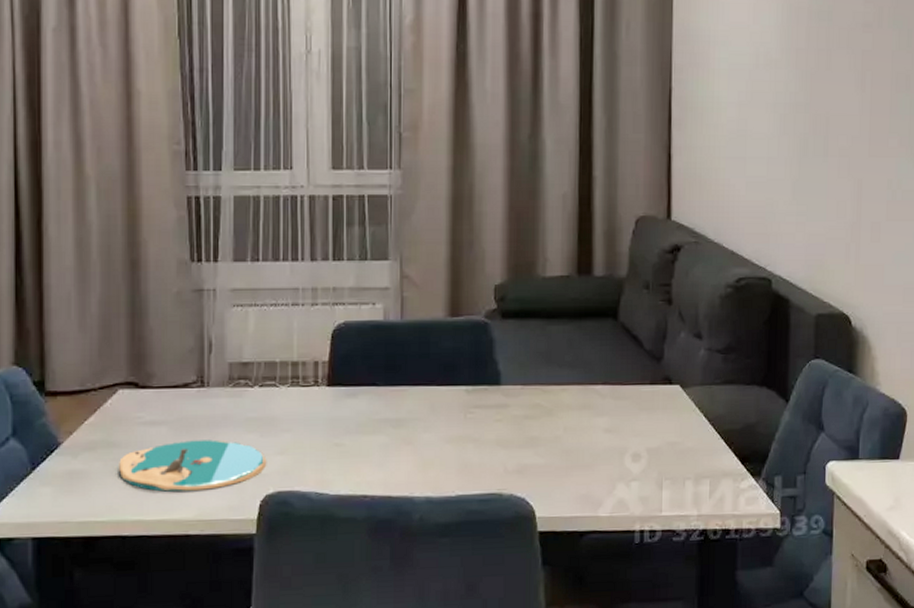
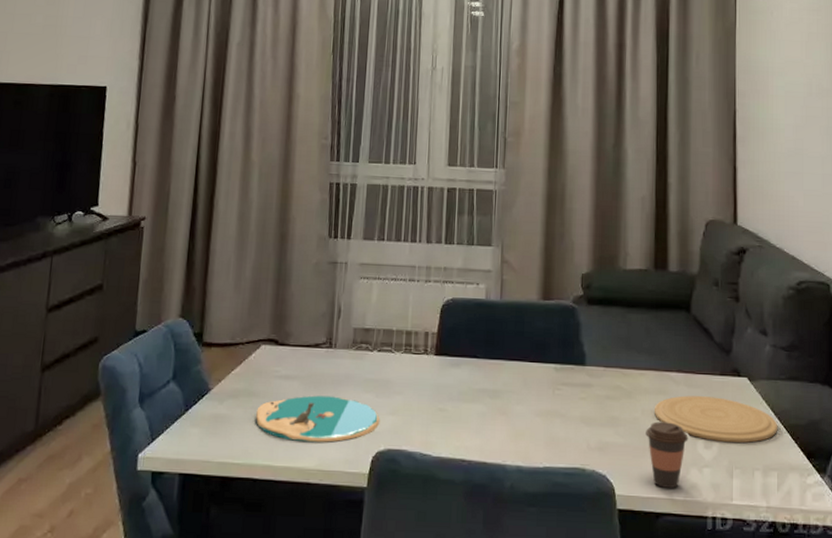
coffee cup: none [568,438,615,507] -> present [646,421,688,489]
plate: none [577,408,712,454] -> present [653,395,778,443]

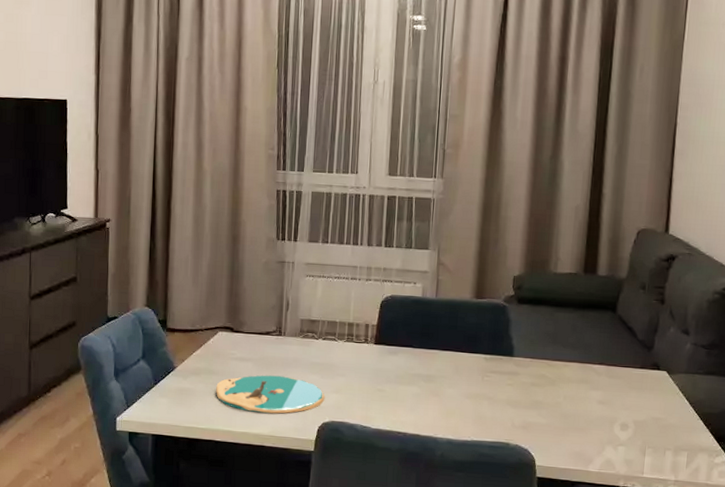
coffee cup: present [646,421,688,489] -> none [566,406,606,463]
plate: present [653,395,778,443] -> none [575,385,692,427]

